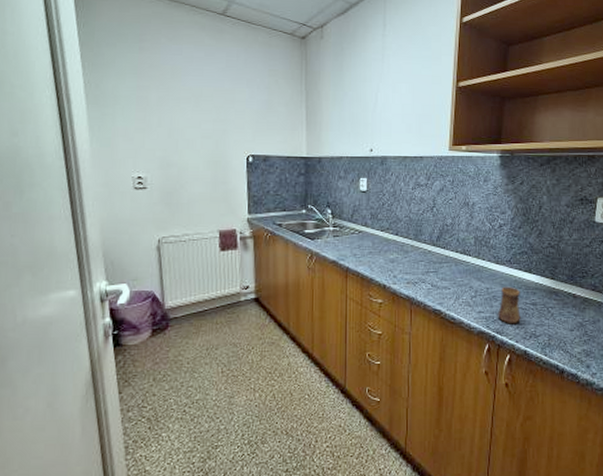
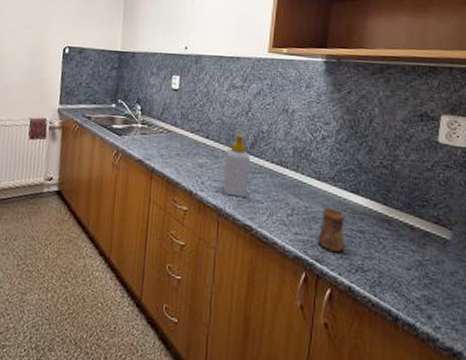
soap bottle: none [413,228,436,286] -> present [222,133,250,198]

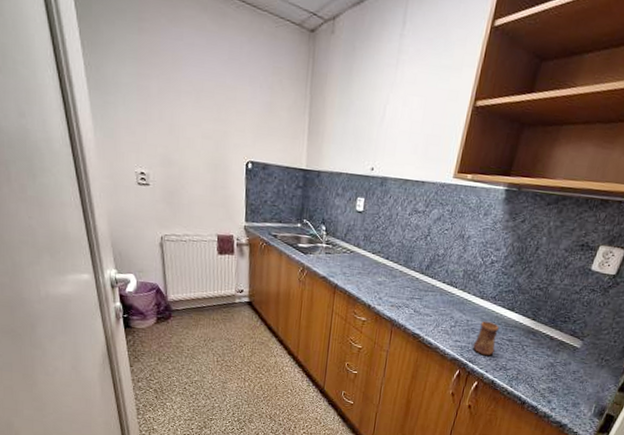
soap bottle: present [222,133,250,198] -> none [397,256,424,311]

